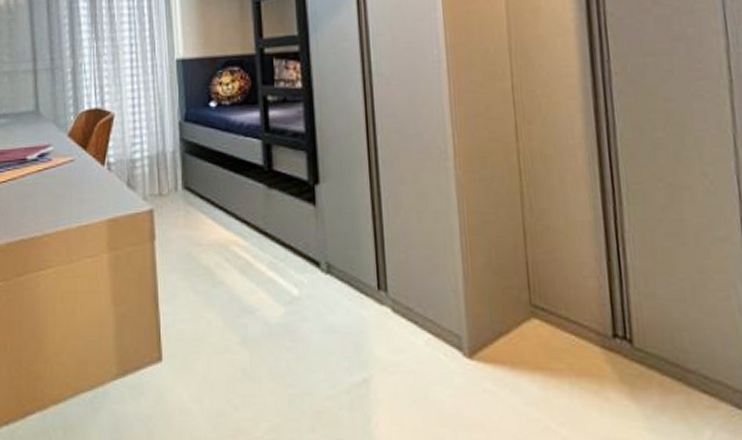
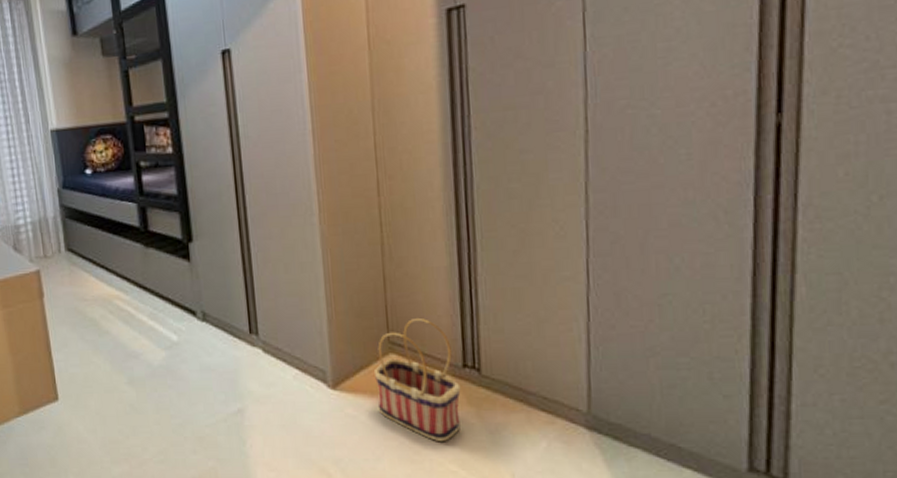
basket: none [515,277,613,427] -> present [375,317,461,442]

